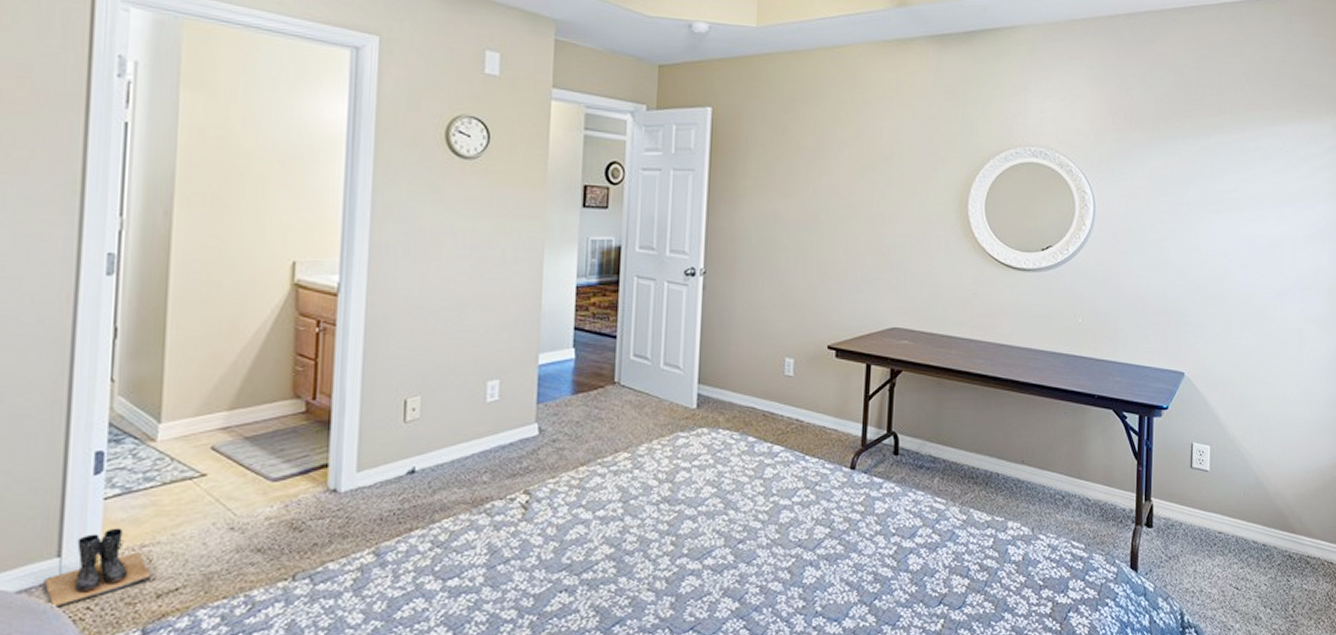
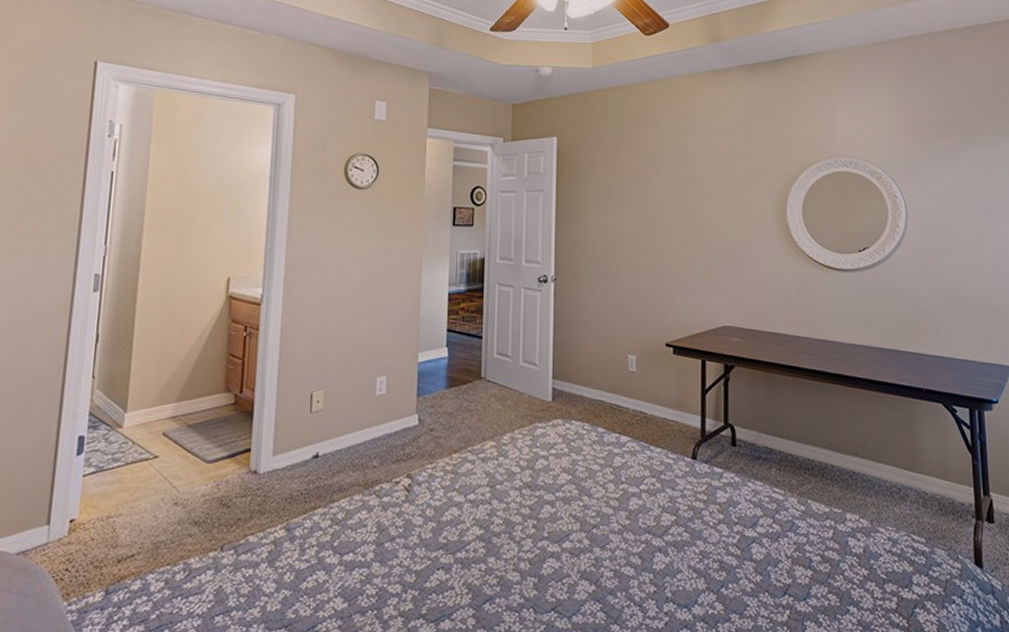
boots: present [44,528,153,608] -> none [36,501,115,568]

